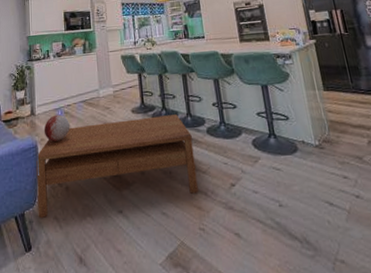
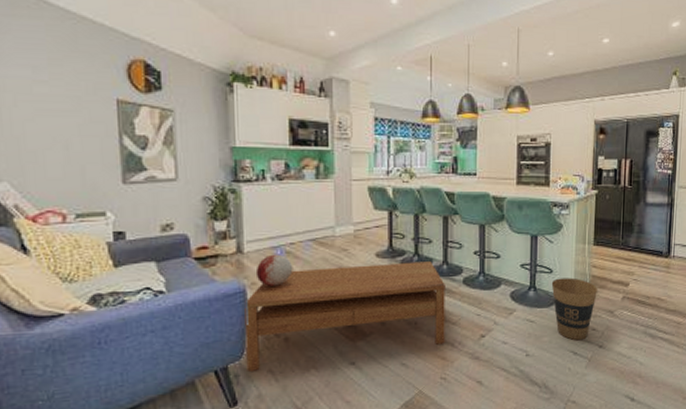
trash can: none [289,123,341,190] -> present [551,277,597,341]

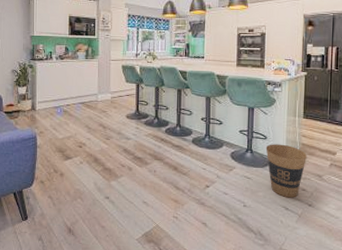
coffee table: present [245,261,445,372] -> none [34,123,178,196]
decorative orb: present [255,254,293,286] -> none [43,112,68,135]

